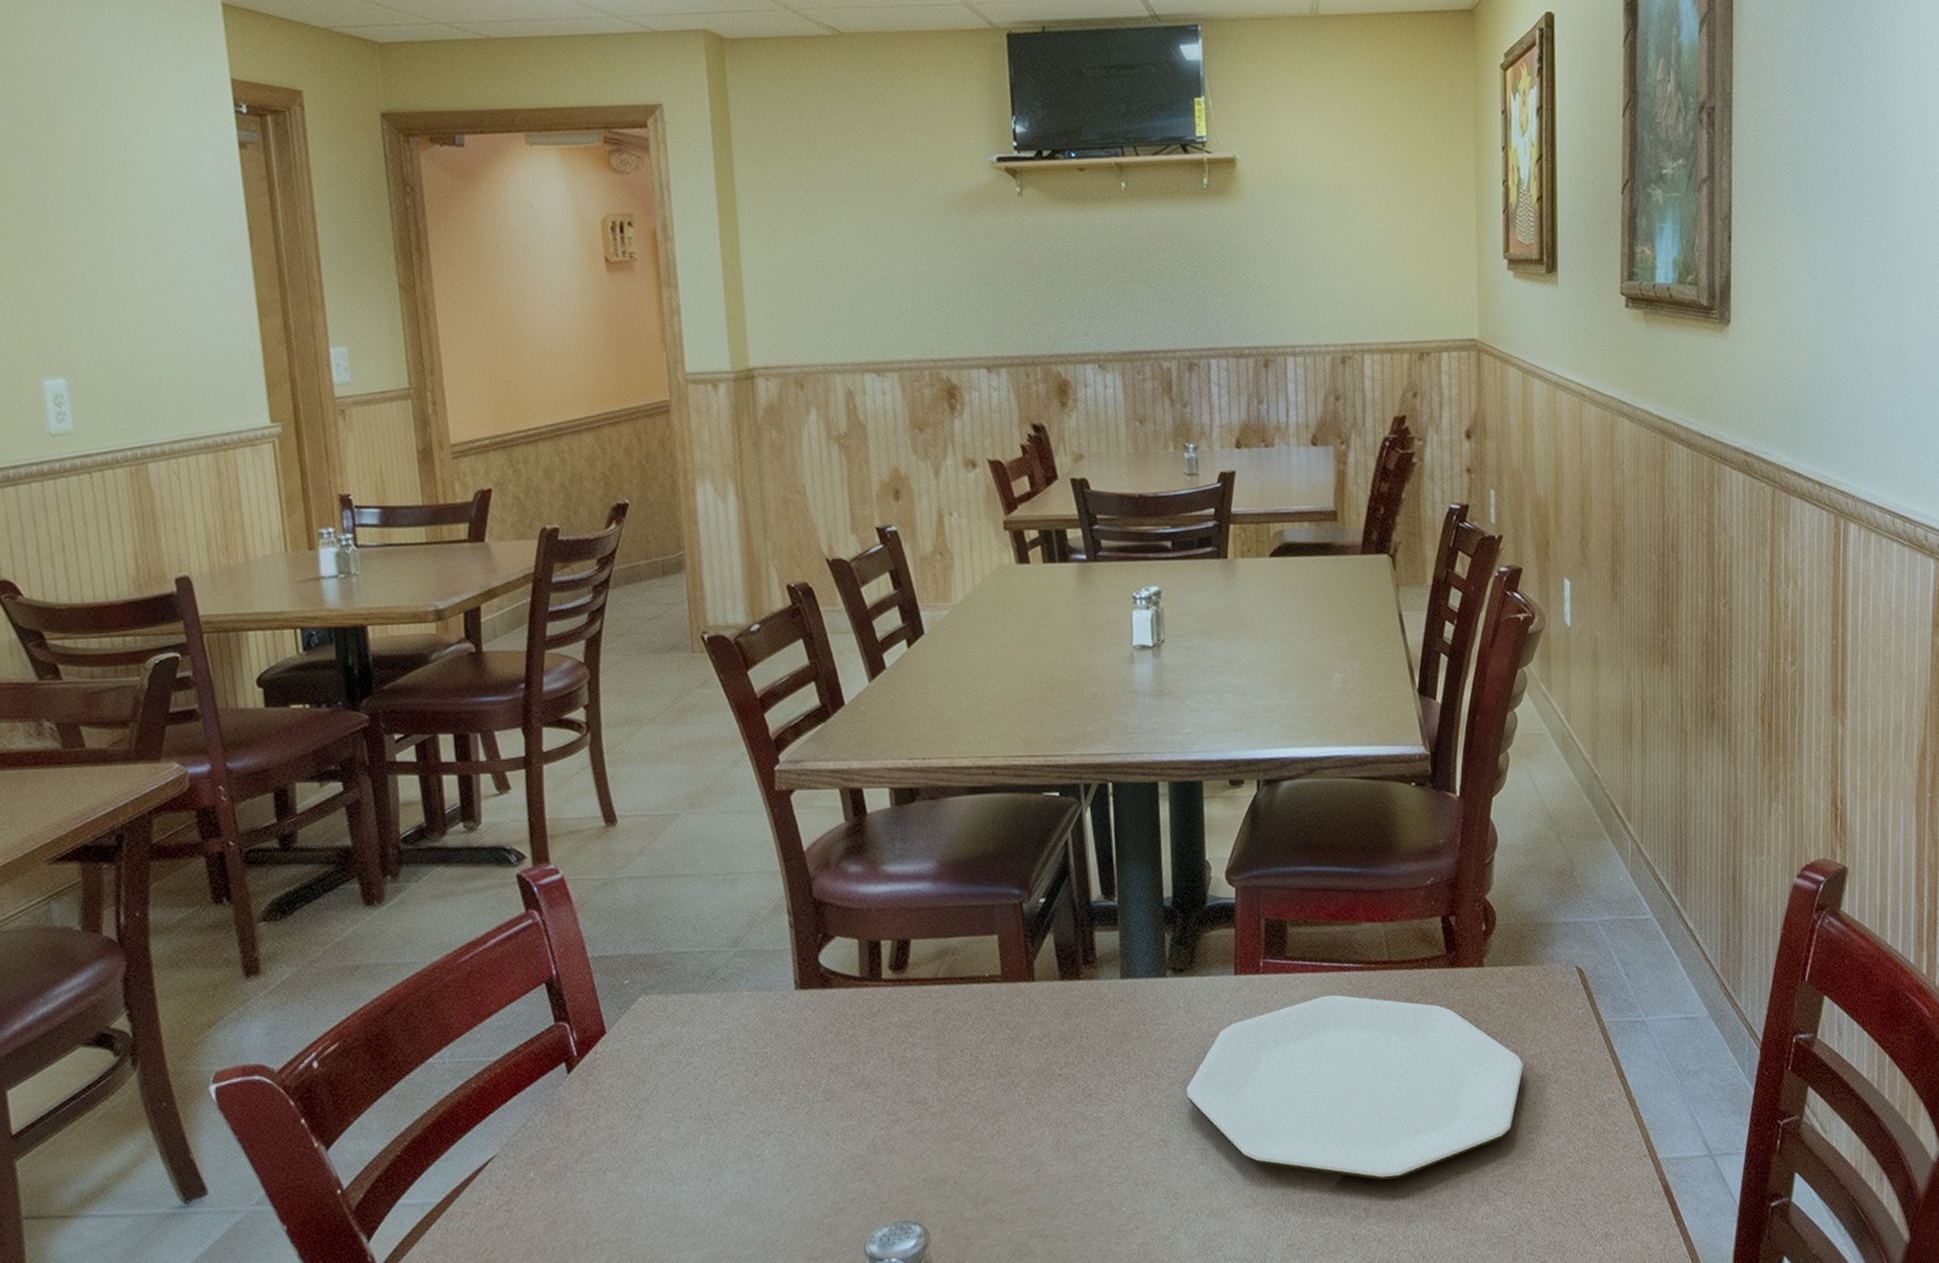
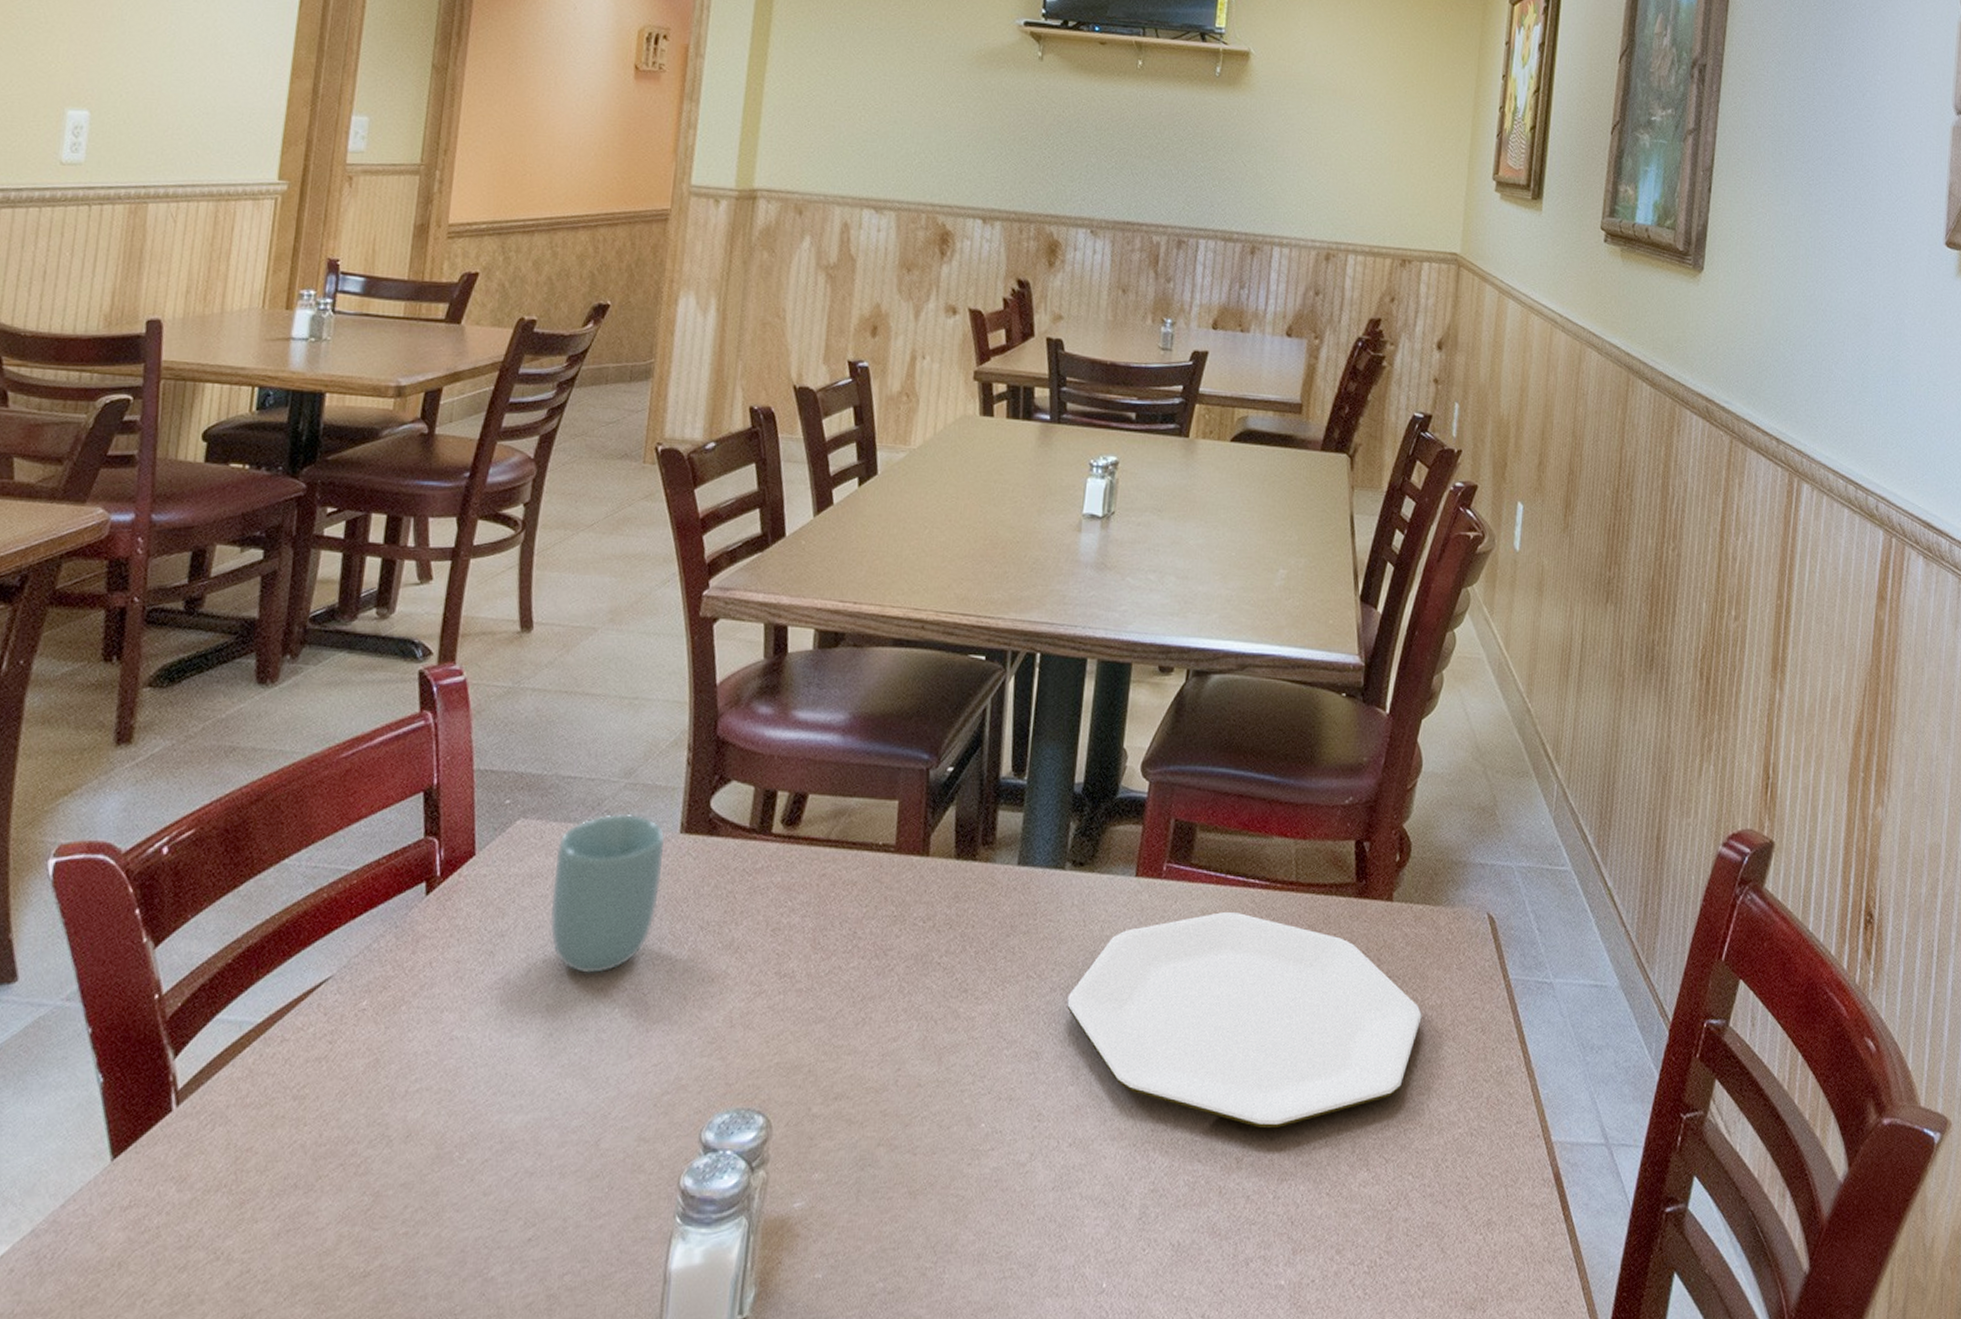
cup: none [681,978,787,1124] -> present [550,814,666,973]

